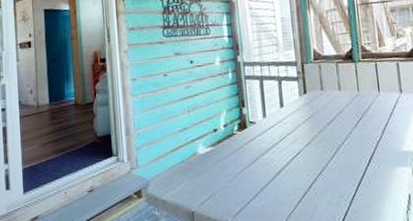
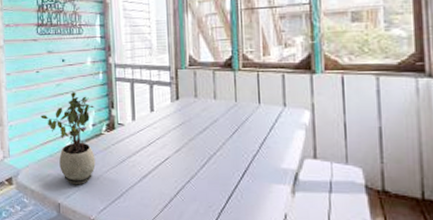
potted plant: none [170,93,229,190] -> present [40,92,96,185]

